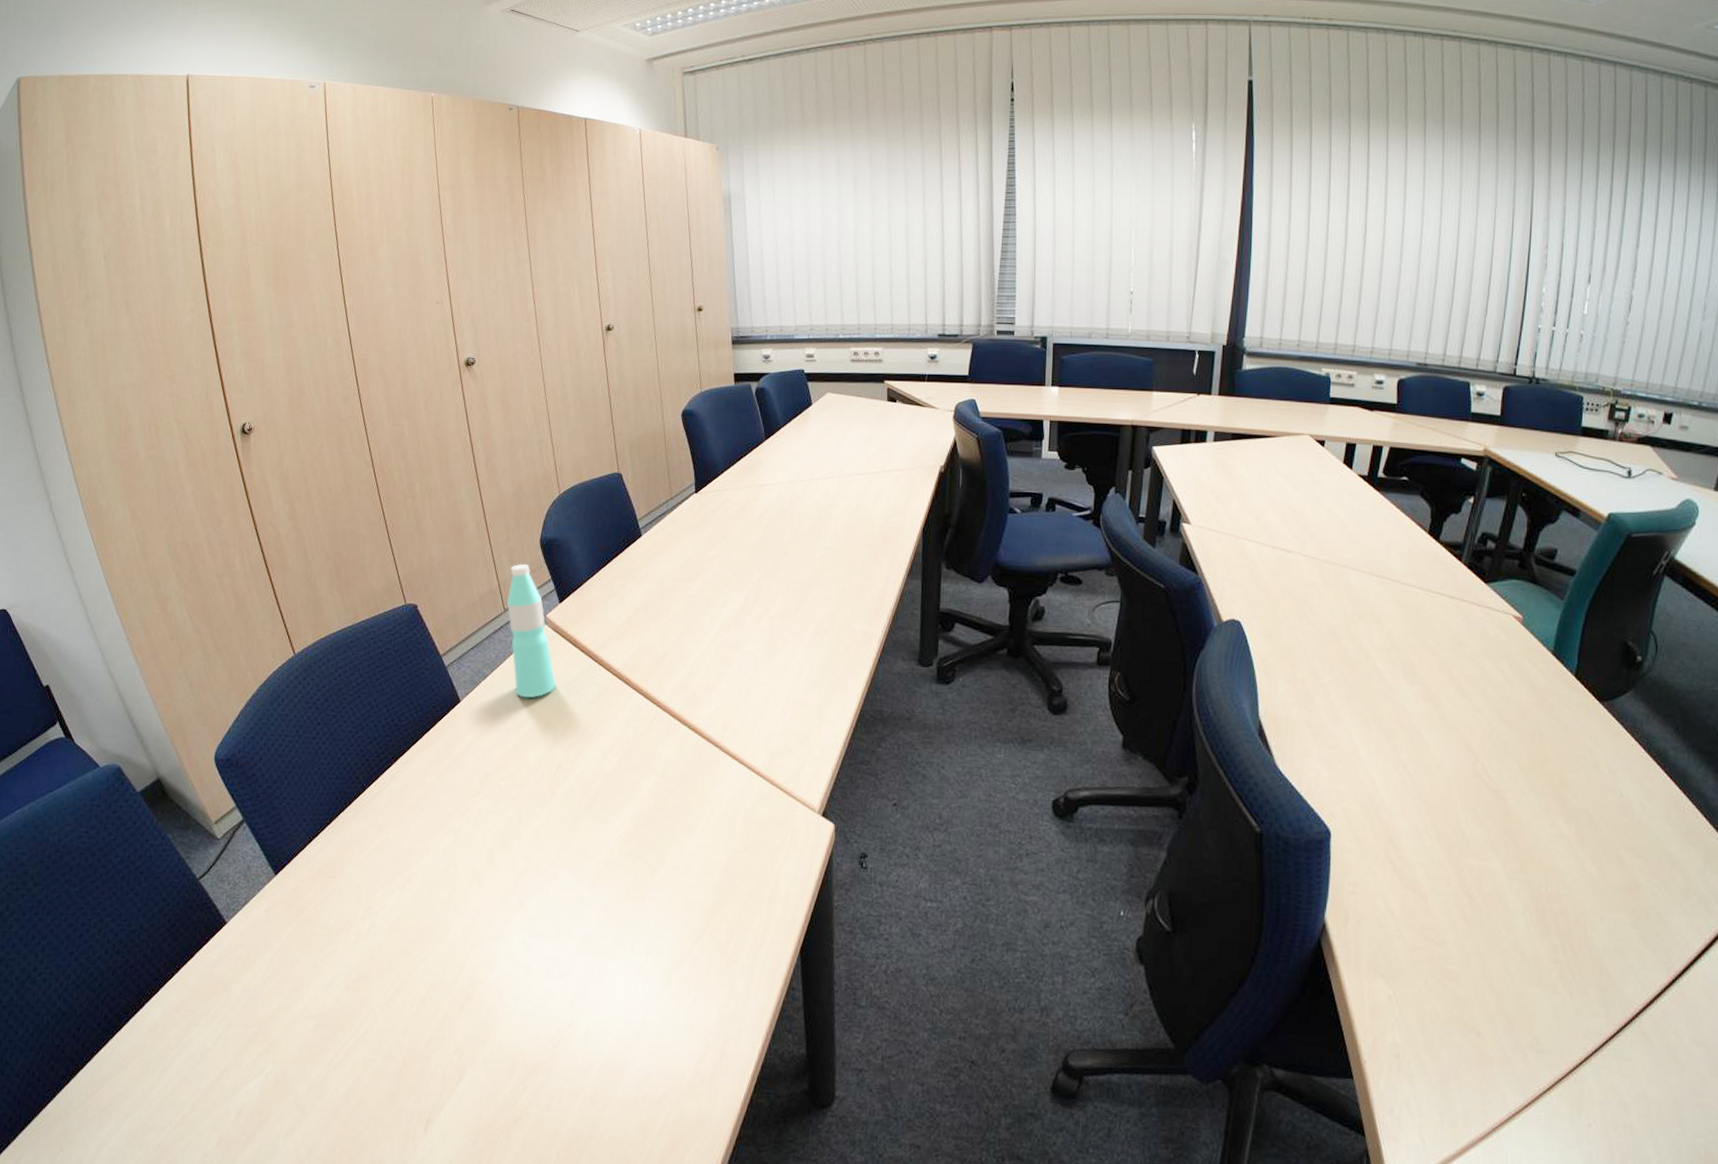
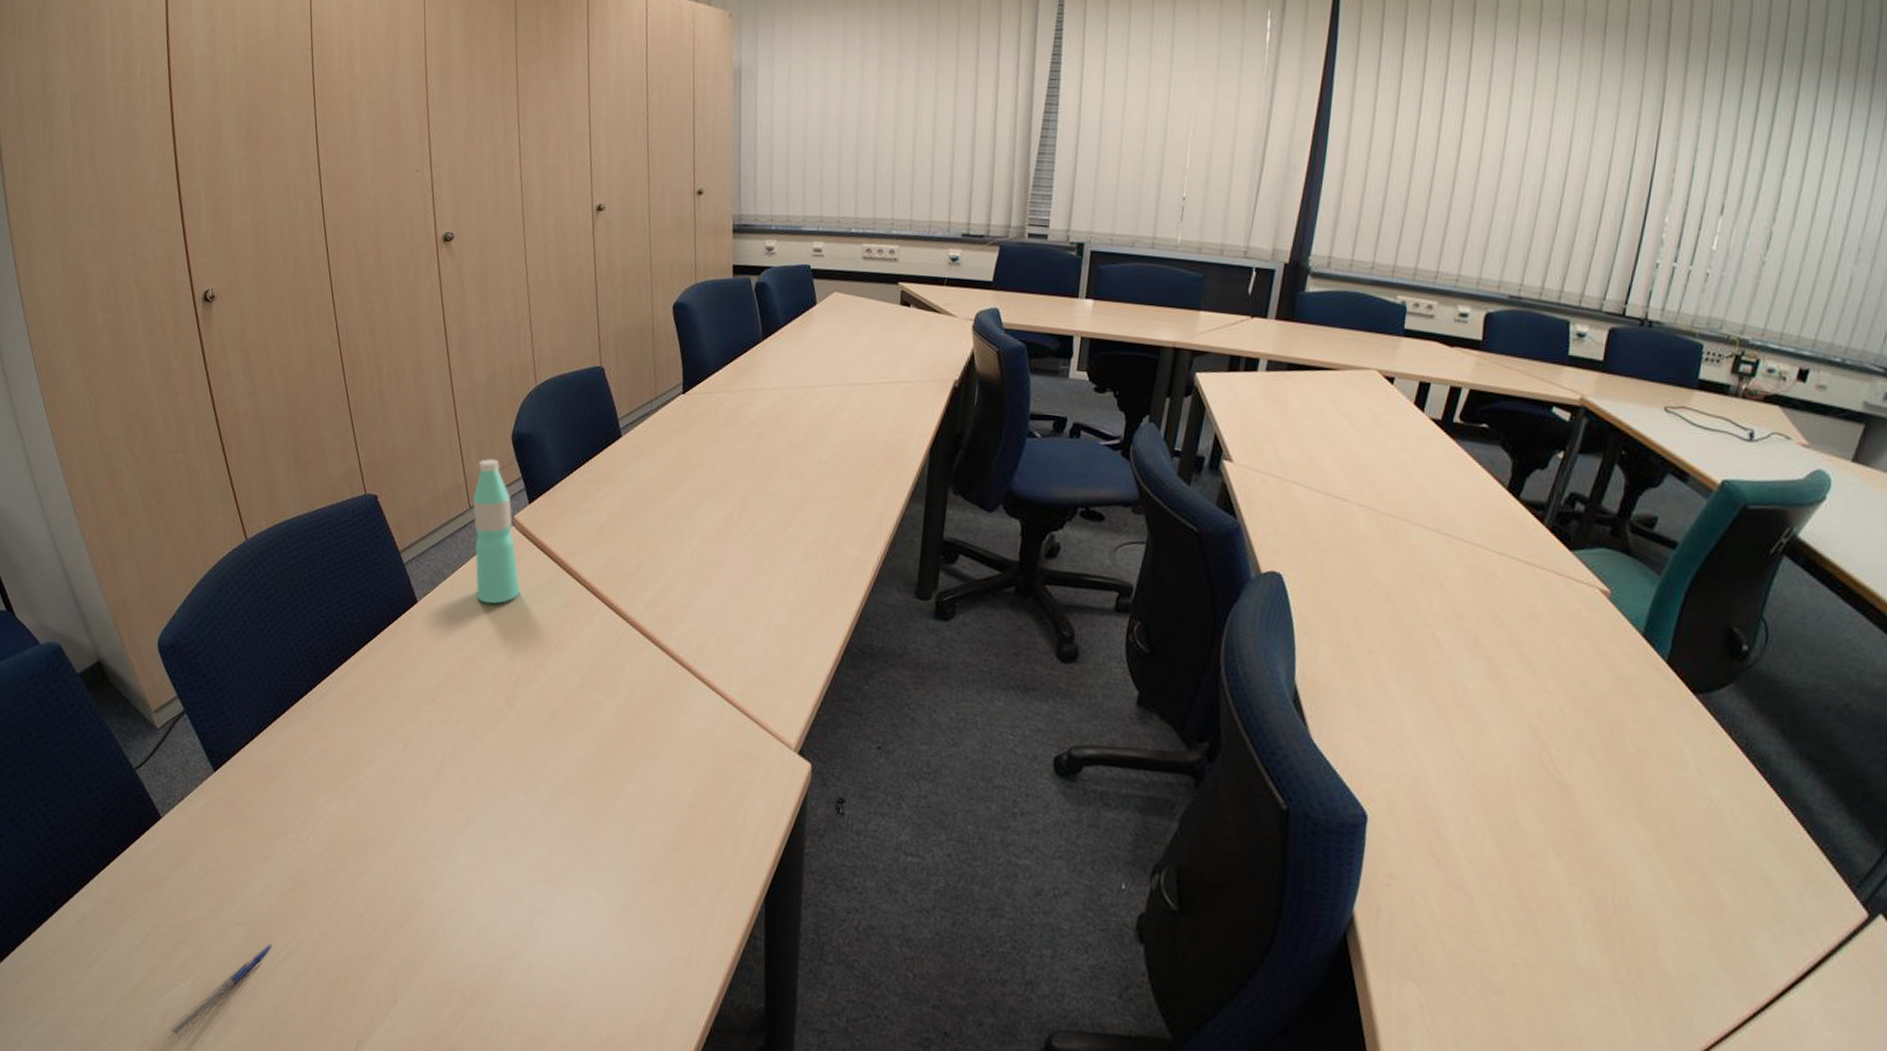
pen: none [243,1034,341,1133] -> present [167,944,273,1038]

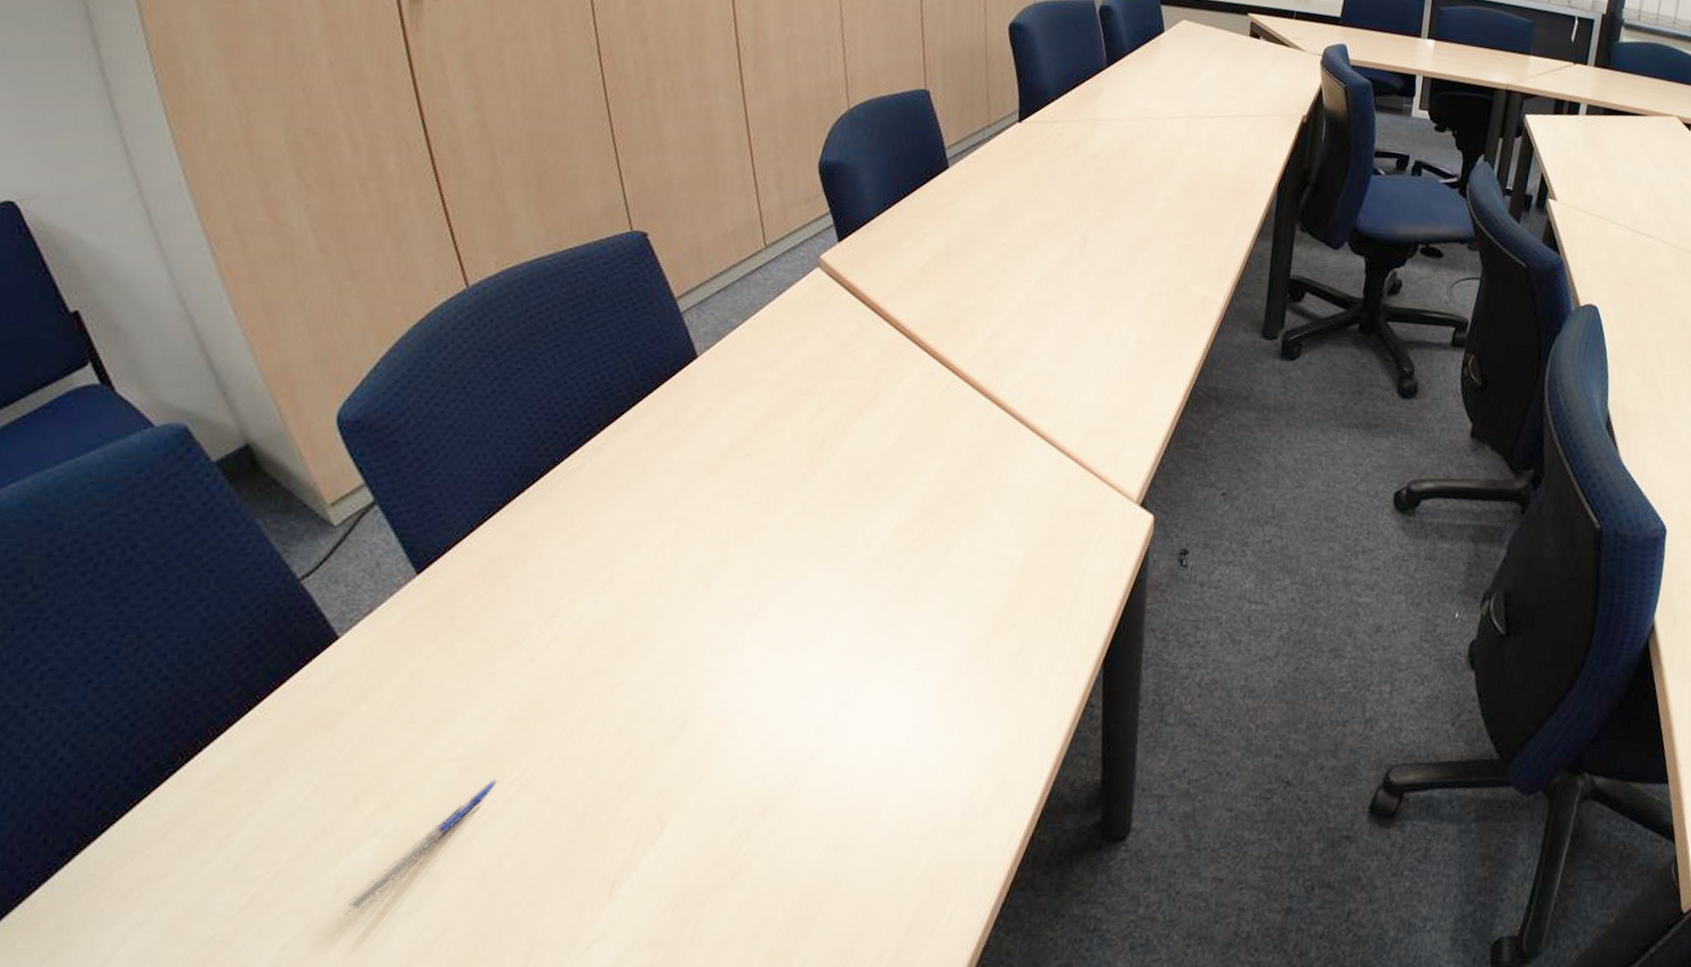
water bottle: present [472,458,520,604] -> none [769,190,826,356]

